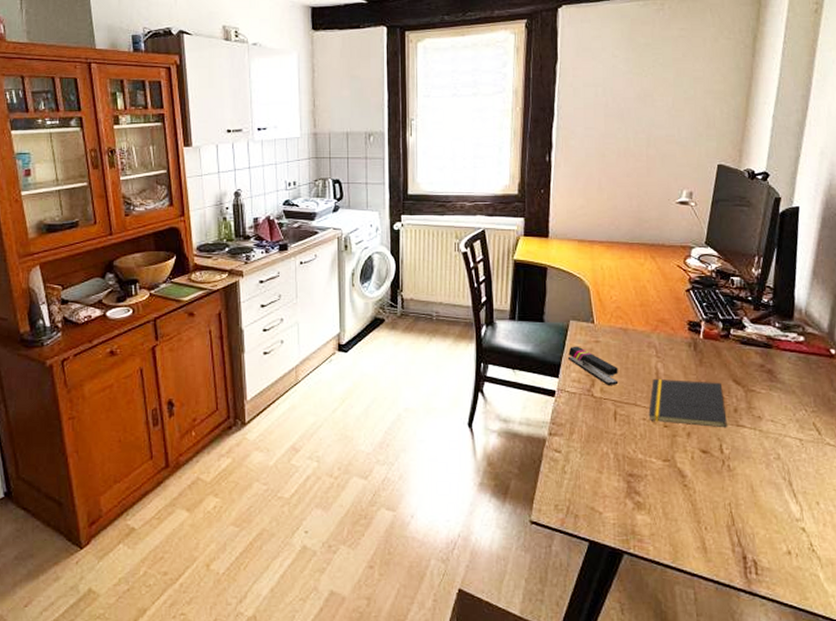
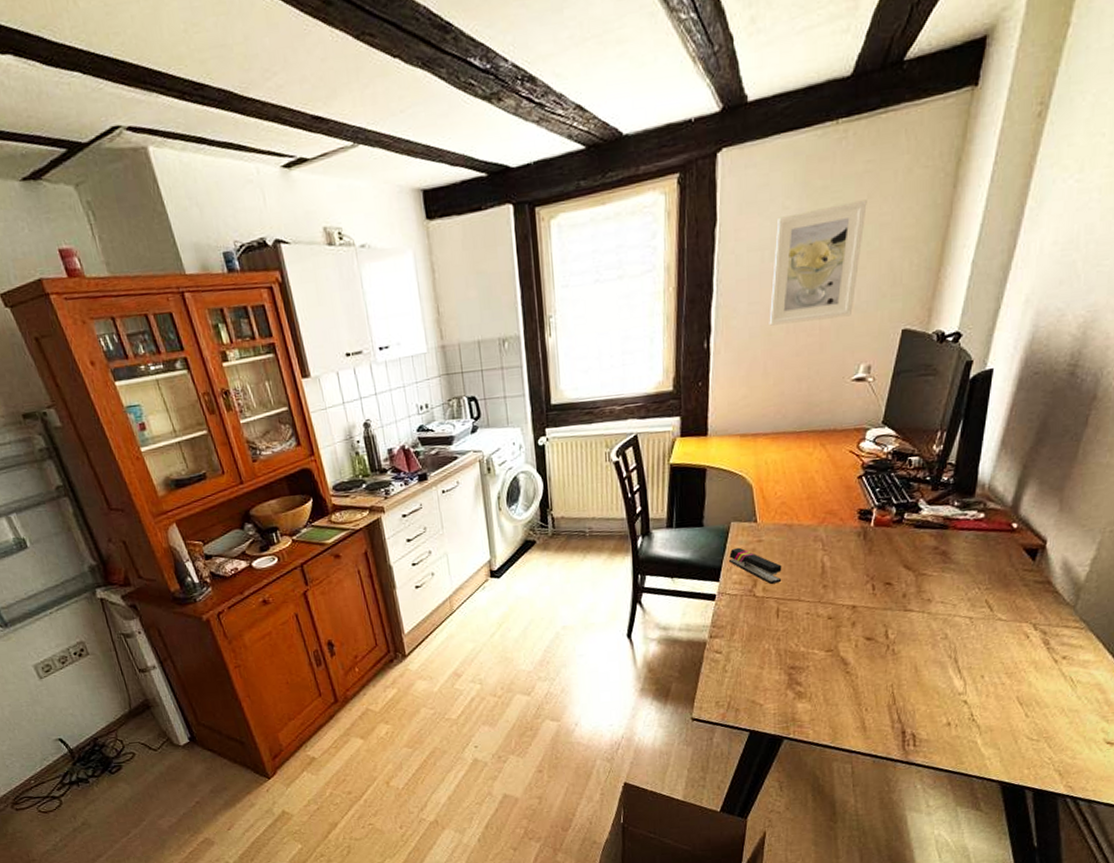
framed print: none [602,57,682,149] -> present [769,199,867,326]
notepad: present [648,378,727,428] -> none [812,569,894,615]

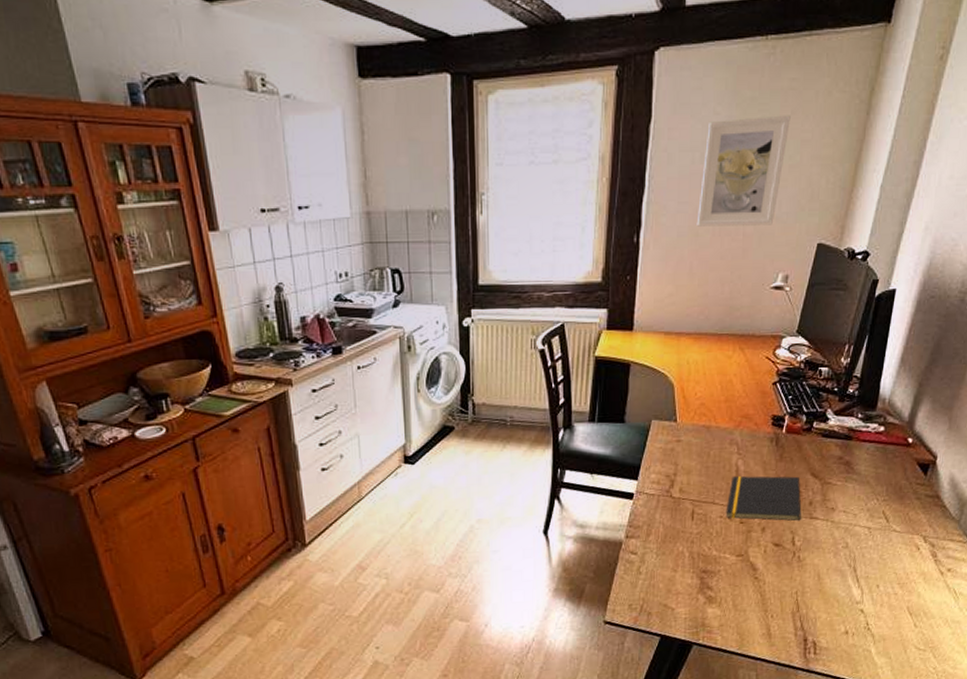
stapler: present [728,547,782,584] -> none [647,446,699,485]
notepad: none [812,569,894,615] -> present [725,475,802,521]

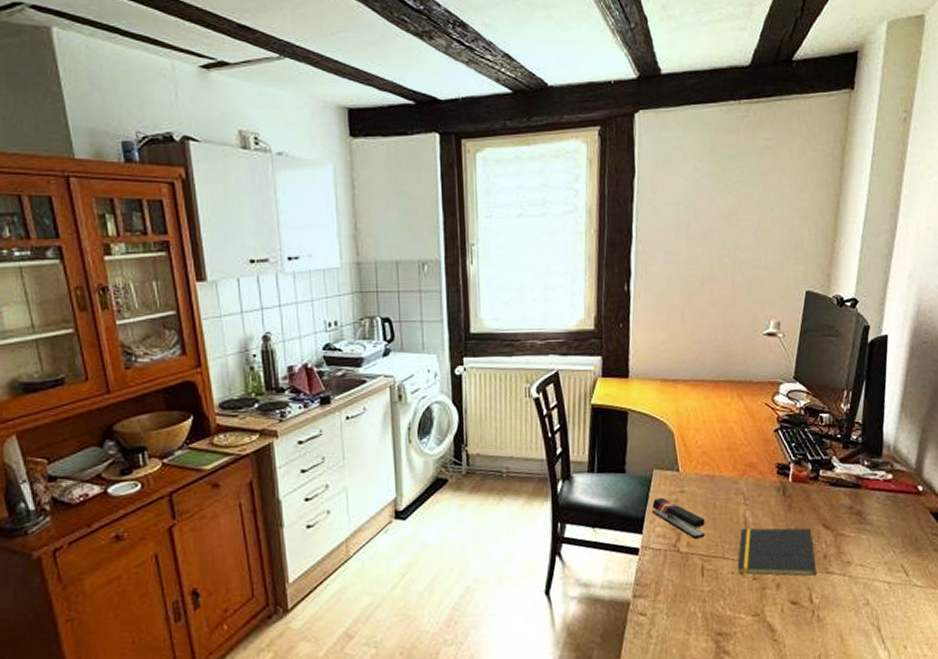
stapler: none [647,446,699,485] -> present [651,497,706,539]
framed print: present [696,115,791,227] -> none [685,171,769,275]

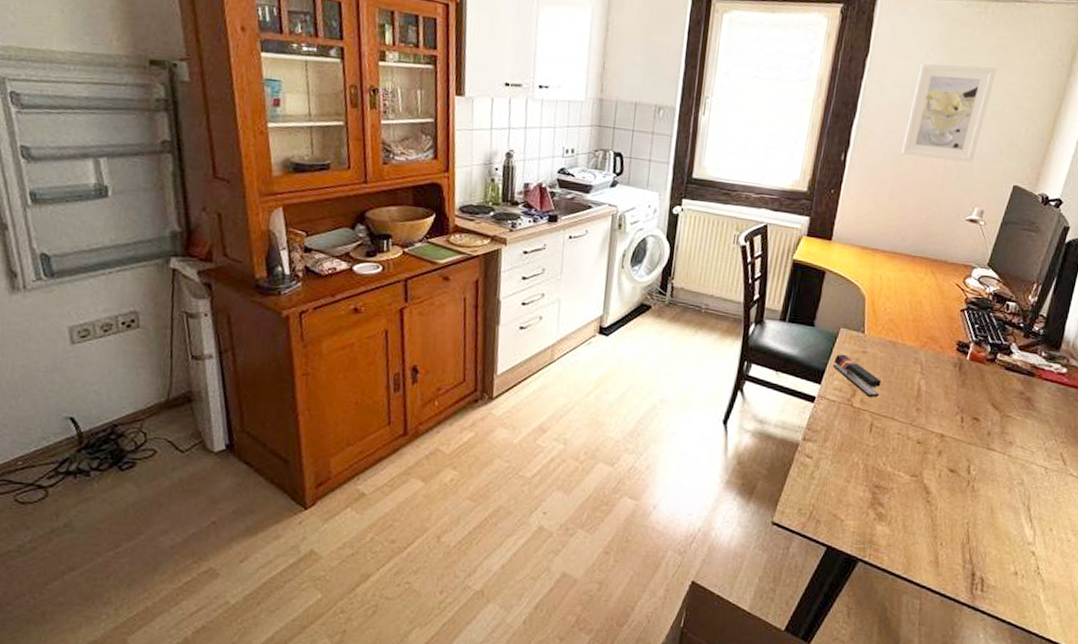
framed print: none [685,171,769,275] -> present [901,63,997,163]
notepad: present [737,527,817,577] -> none [903,394,980,450]

